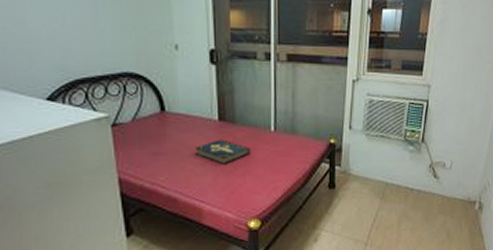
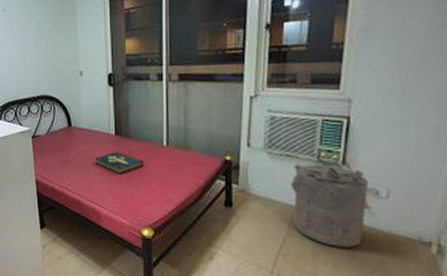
laundry hamper: none [383,142,438,214] -> present [290,163,368,248]

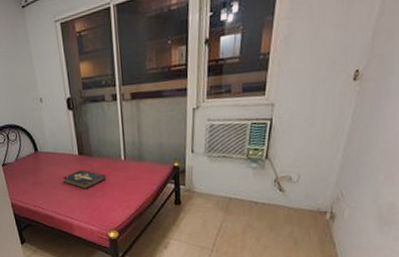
laundry hamper: present [290,163,368,248] -> none [226,160,284,225]

